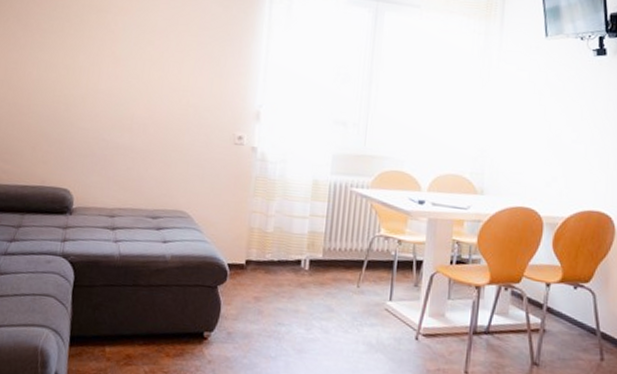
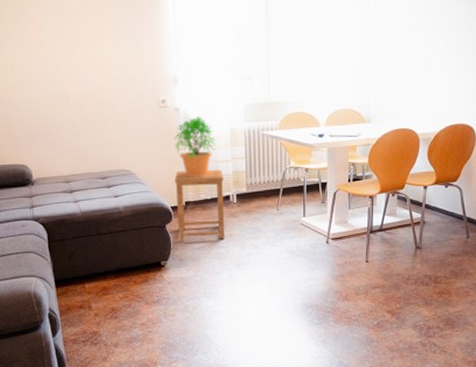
side table: none [231,222,297,315] -> present [175,169,225,241]
potted plant: none [244,160,296,232] -> present [173,116,217,177]

